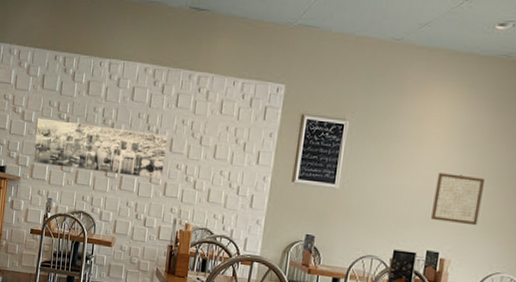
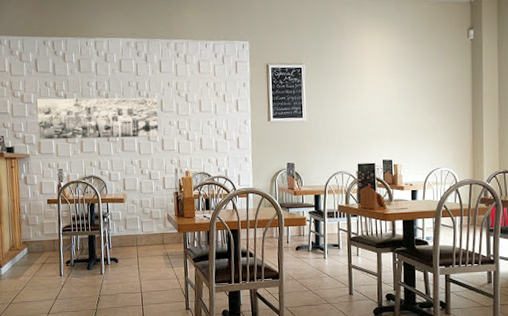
wall art: present [431,173,485,226] -> none [380,95,416,135]

